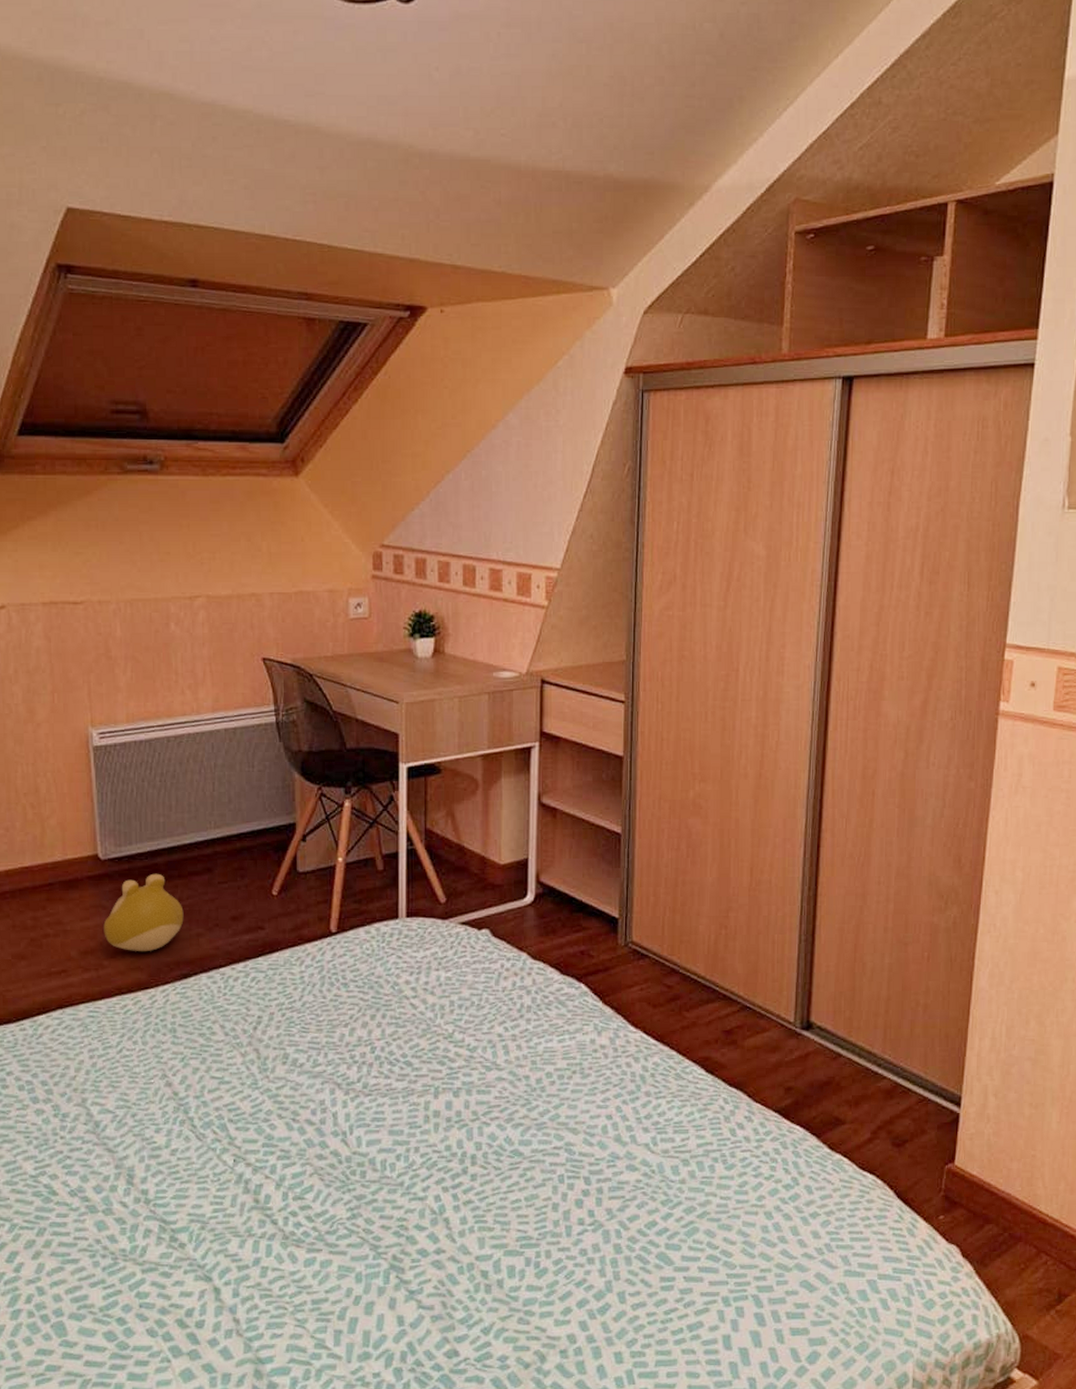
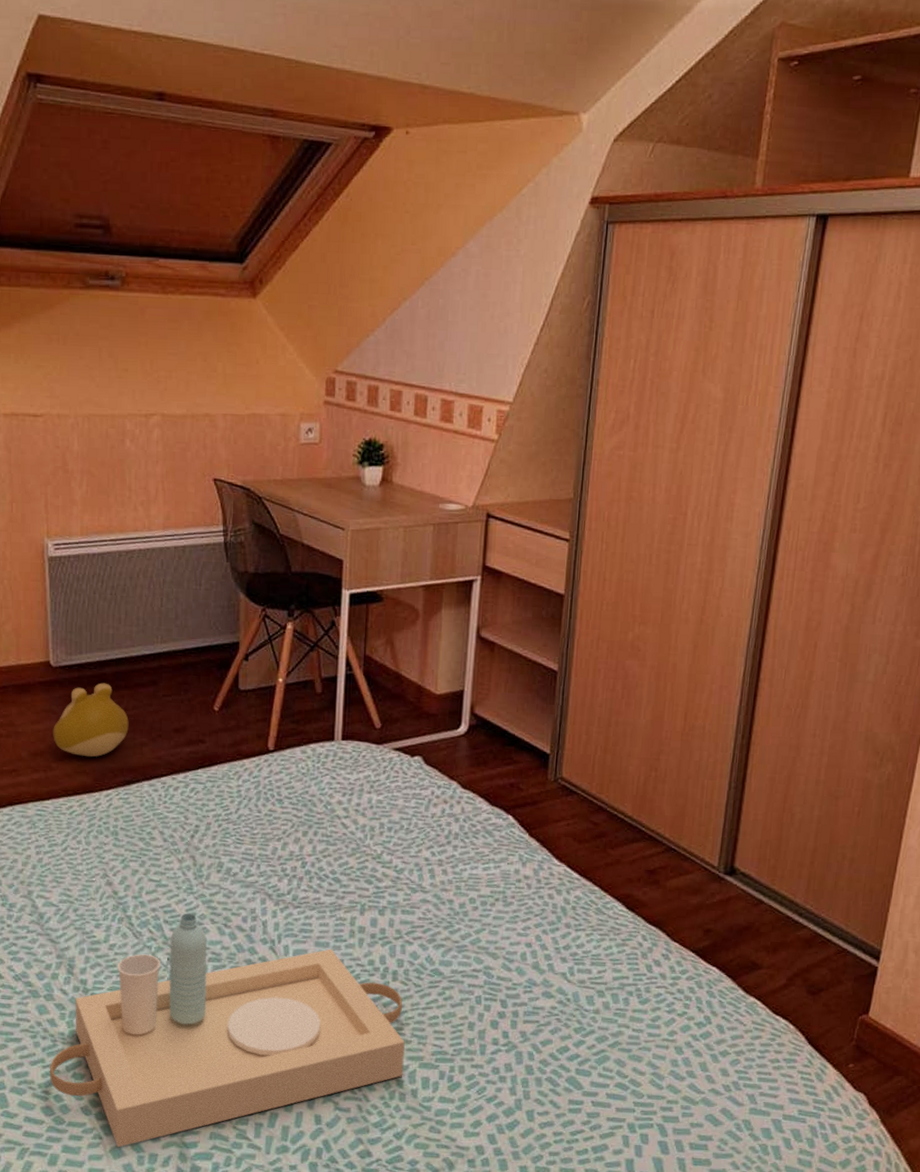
serving tray: none [110,1109,488,1369] -> present [49,913,405,1147]

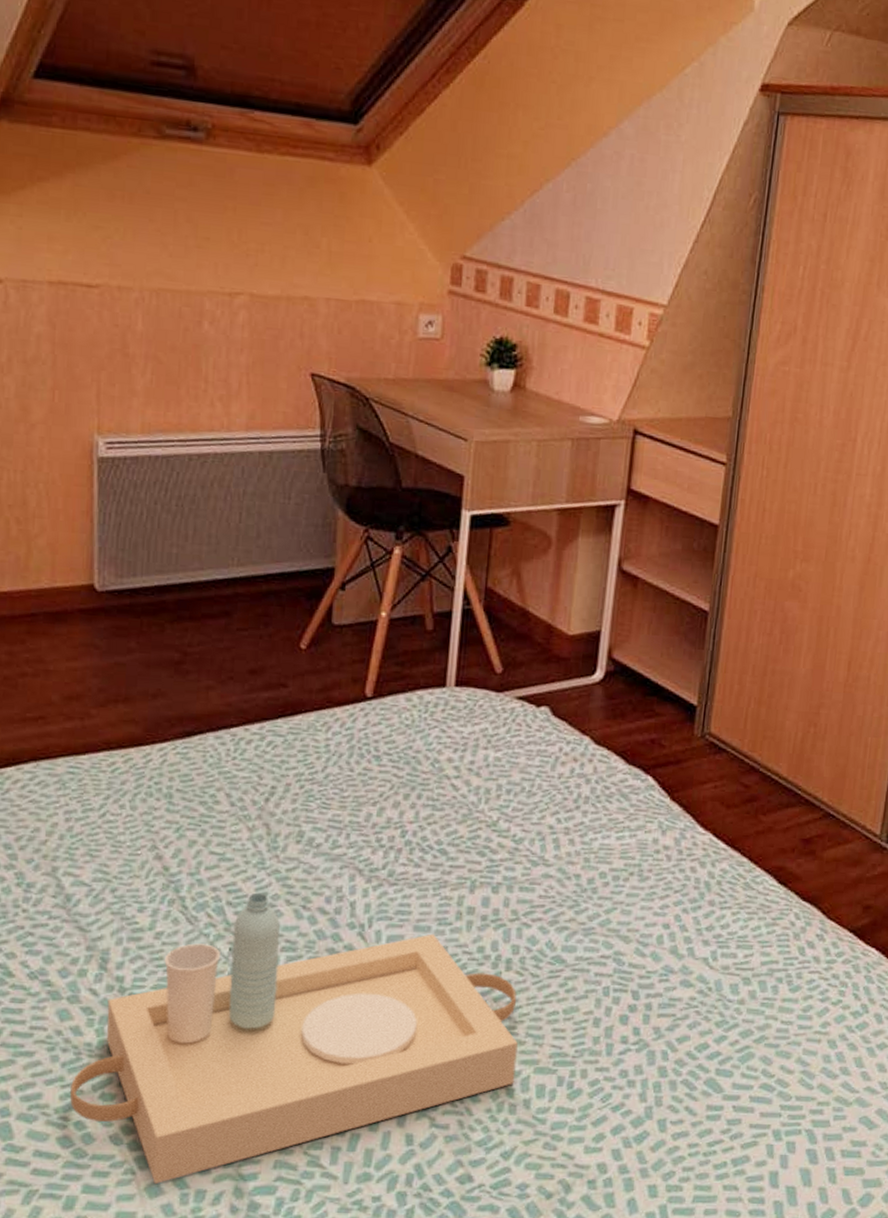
plush toy: present [53,682,129,758] -> none [94,612,193,703]

